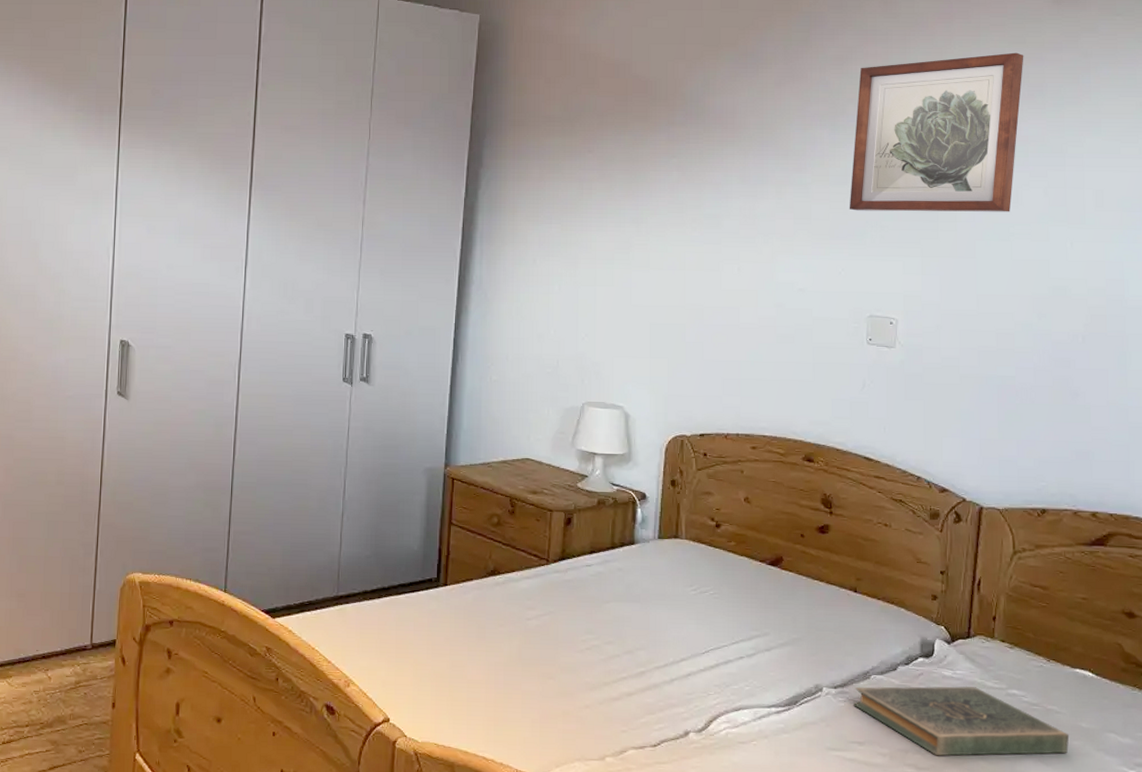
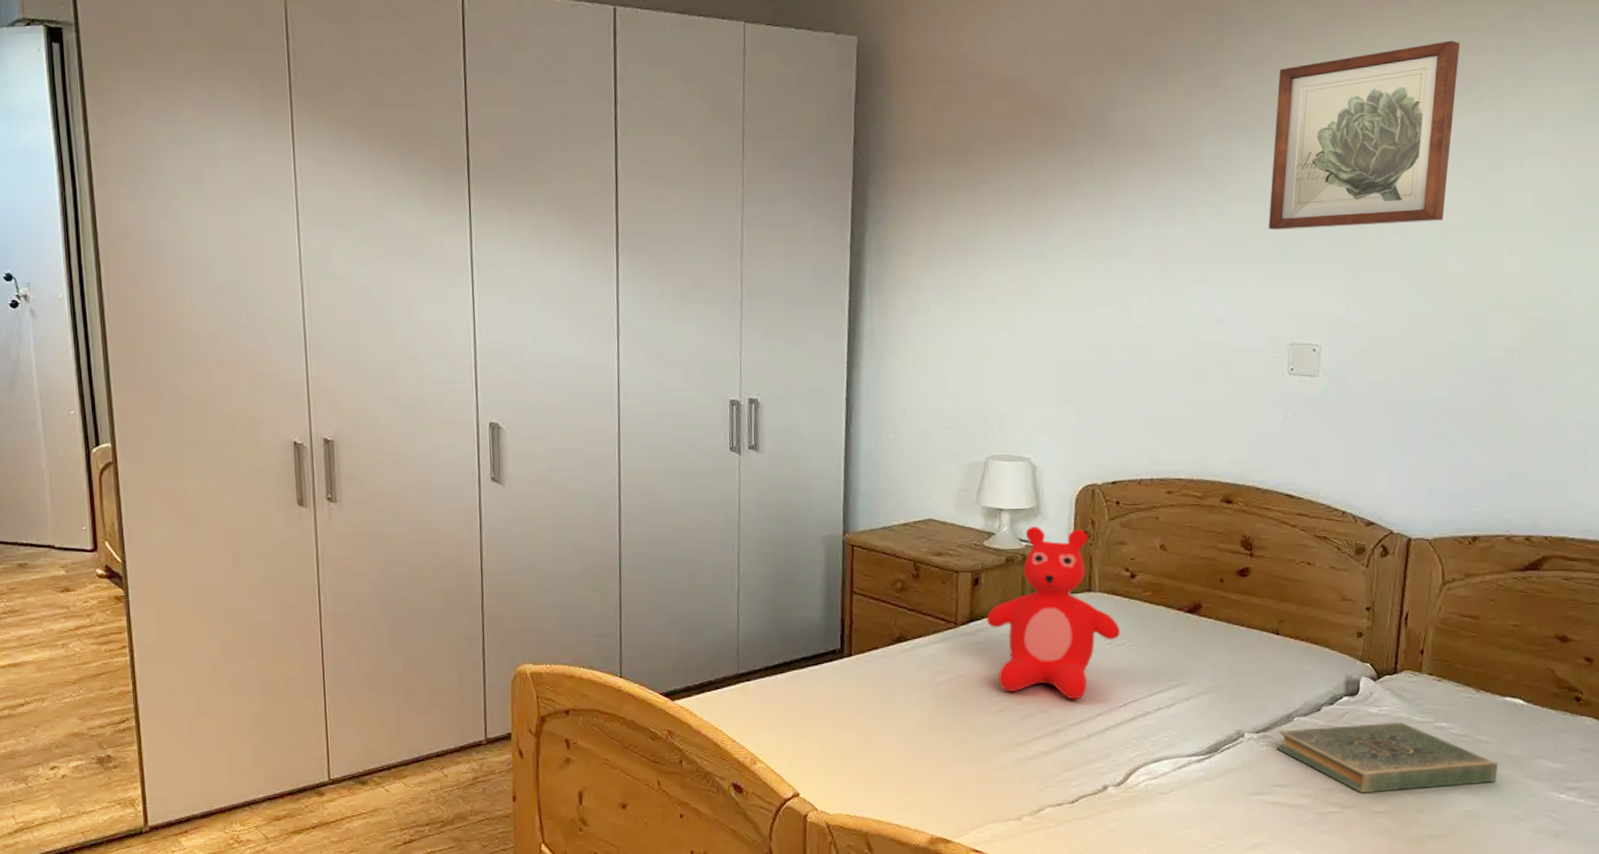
teddy bear: none [577,471,704,643] -> present [986,526,1120,700]

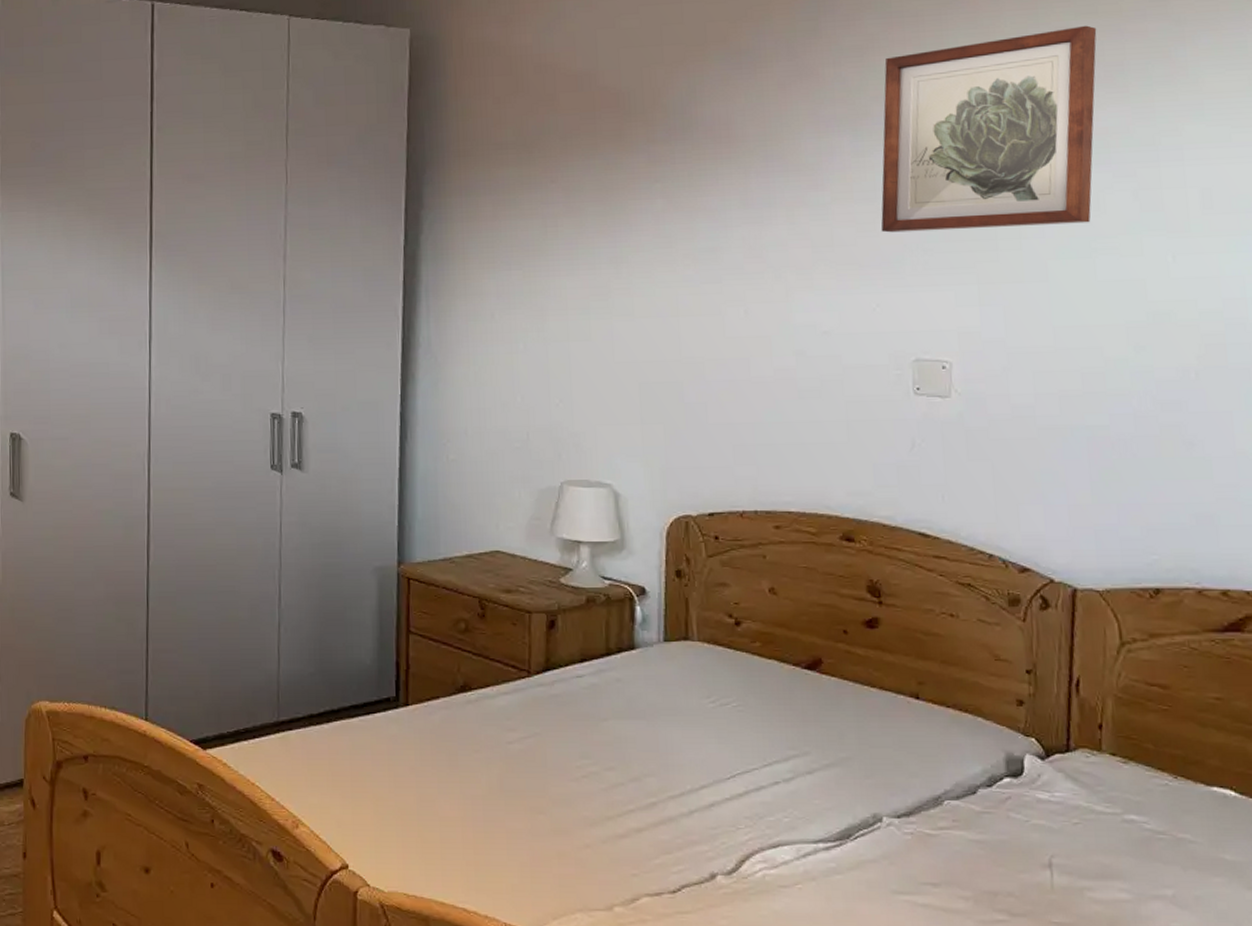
teddy bear: present [986,526,1120,700] -> none [564,561,725,768]
book: present [1276,722,1499,794] -> none [923,812,1210,899]

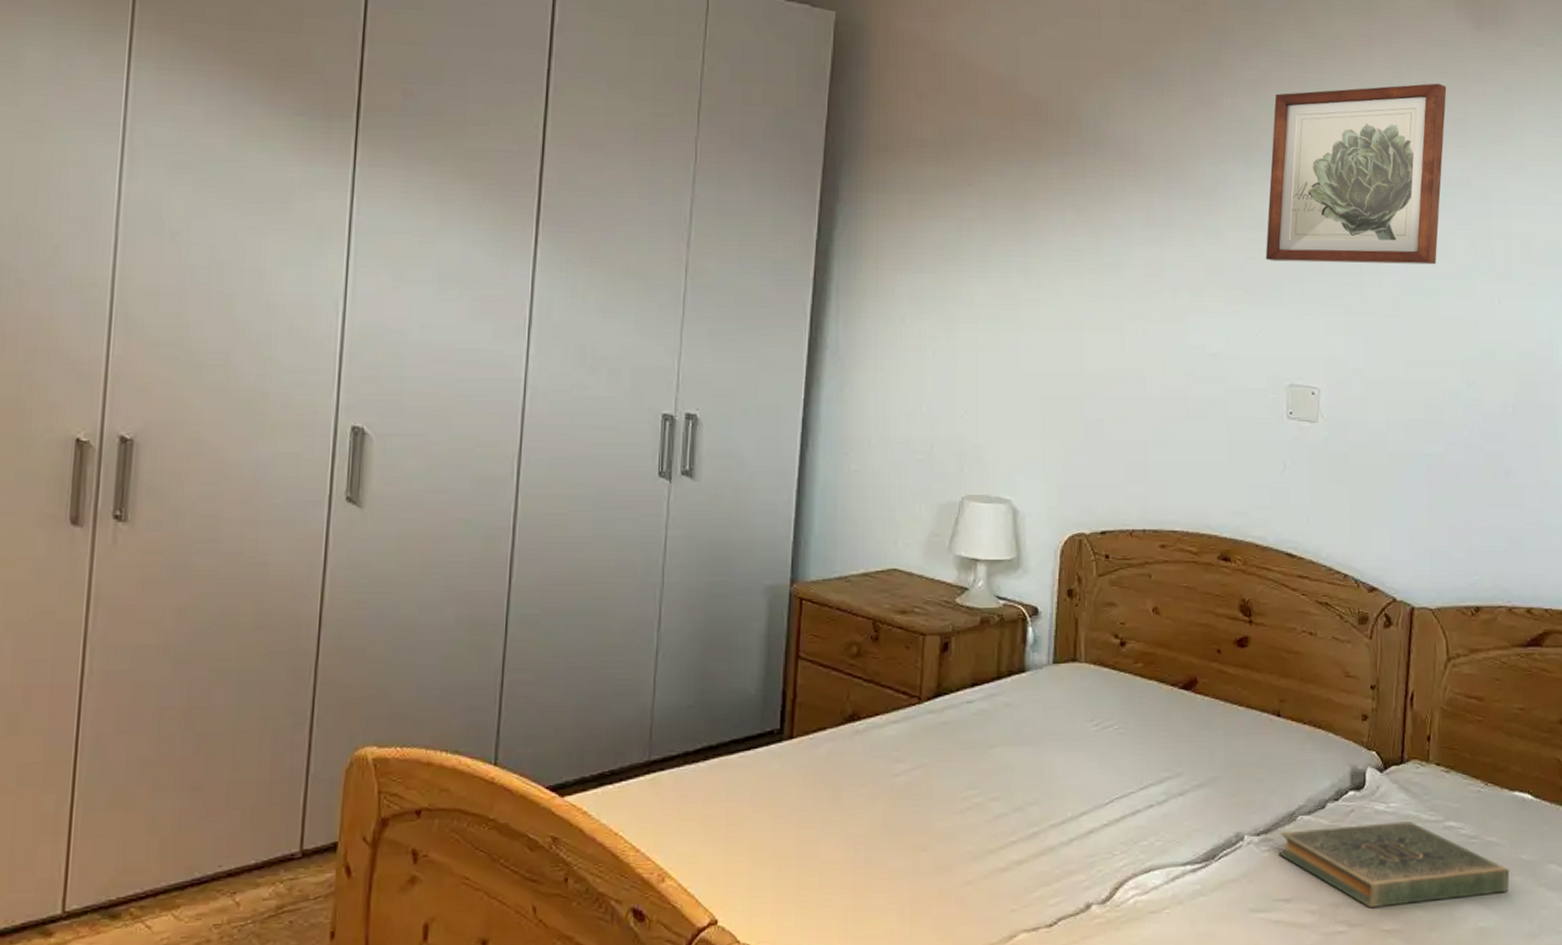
book: none [923,812,1210,899] -> present [1278,821,1510,908]

